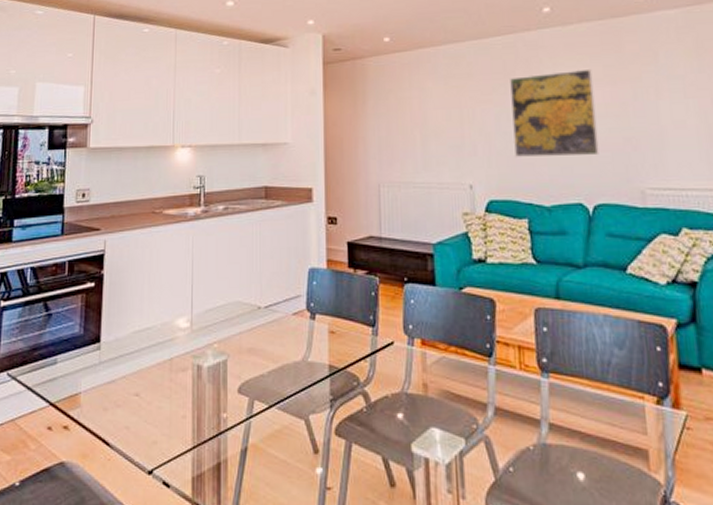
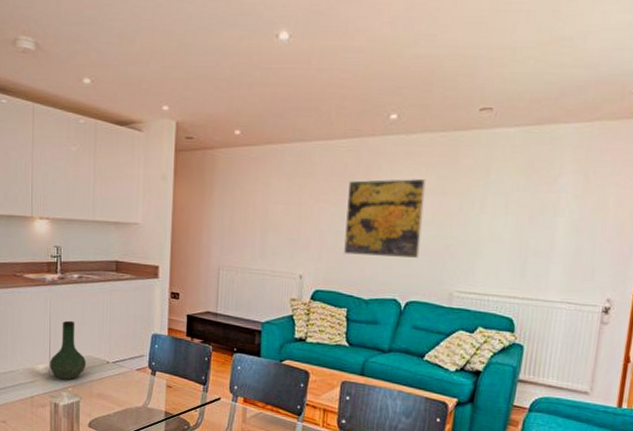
vase: none [191,260,234,334] -> present [49,320,86,380]

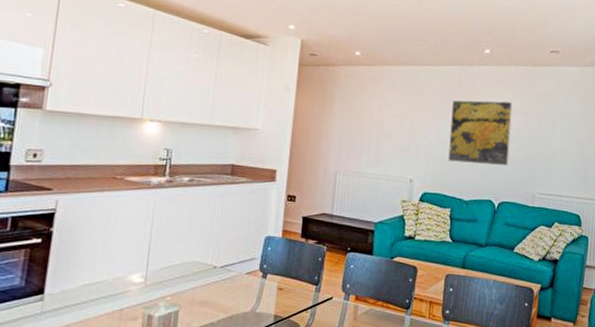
vase: present [49,320,86,380] -> none [145,225,190,289]

